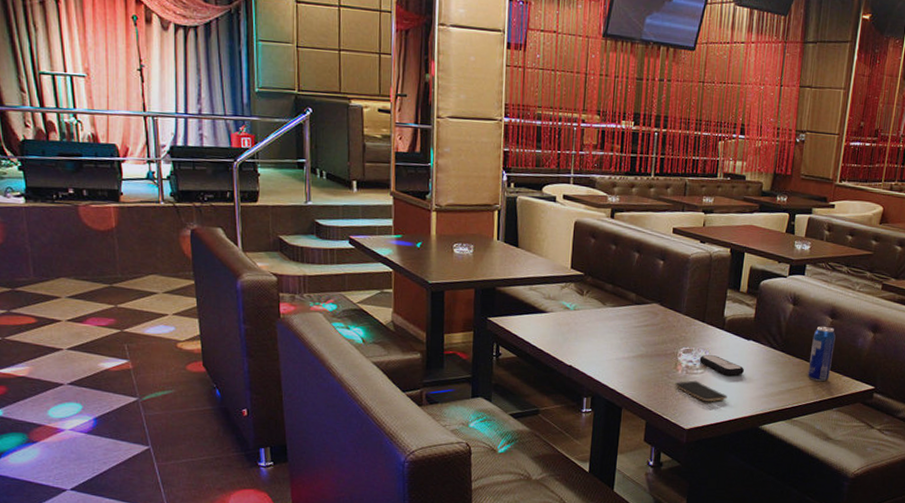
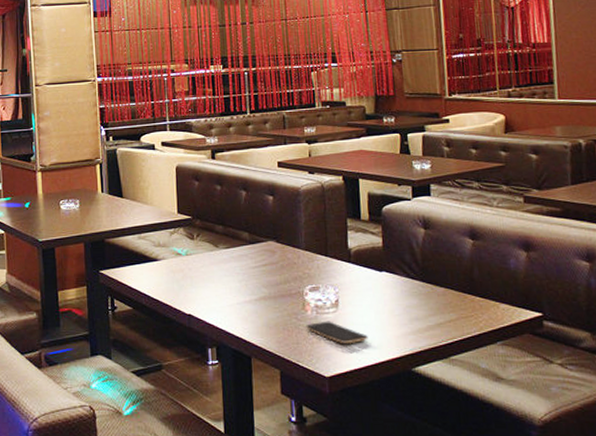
remote control: present [699,355,745,376] -> none [329,291,383,312]
beverage can: present [807,326,836,382] -> none [454,248,485,312]

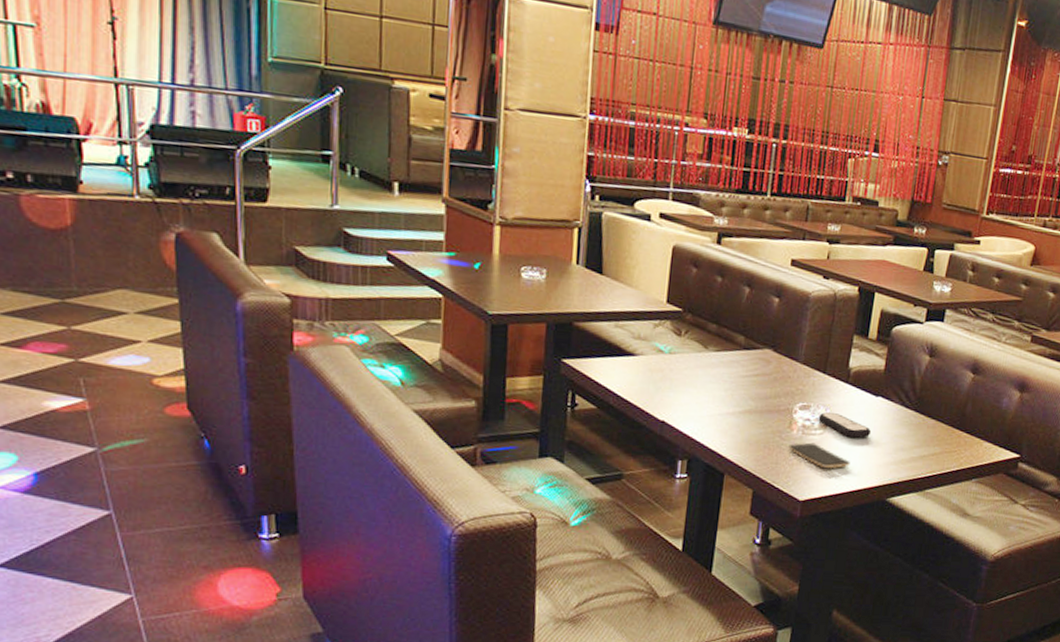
remote control: none [329,291,383,312] -> present [818,412,872,438]

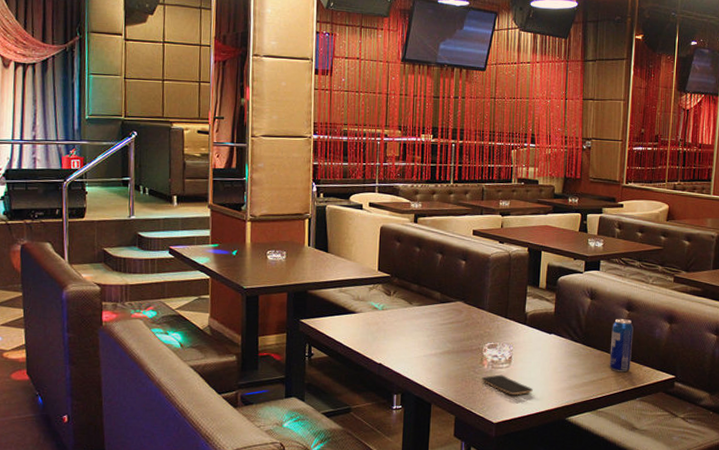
remote control: present [818,412,872,438] -> none [504,349,548,369]
beverage can: none [944,382,978,448] -> present [609,318,634,373]

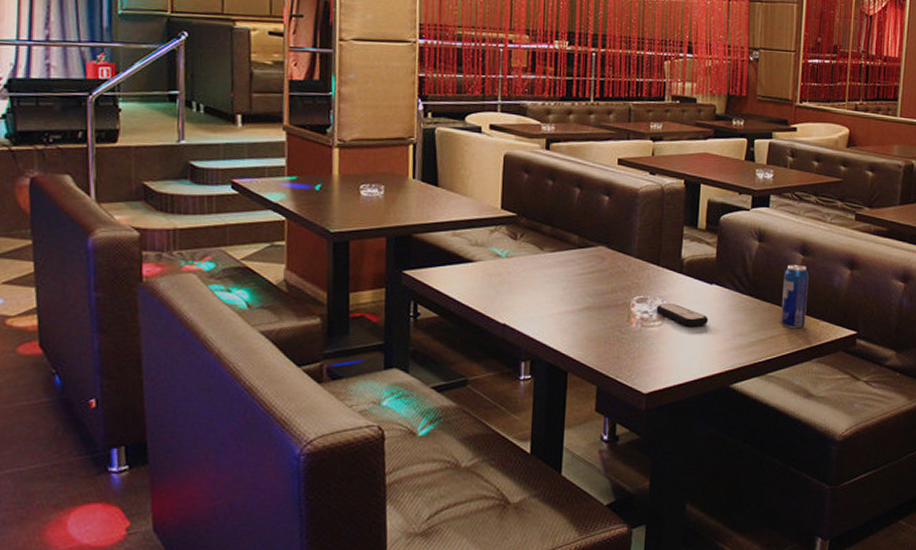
smartphone: present [481,374,533,396] -> none [629,334,691,360]
remote control: none [504,349,548,369] -> present [656,304,709,326]

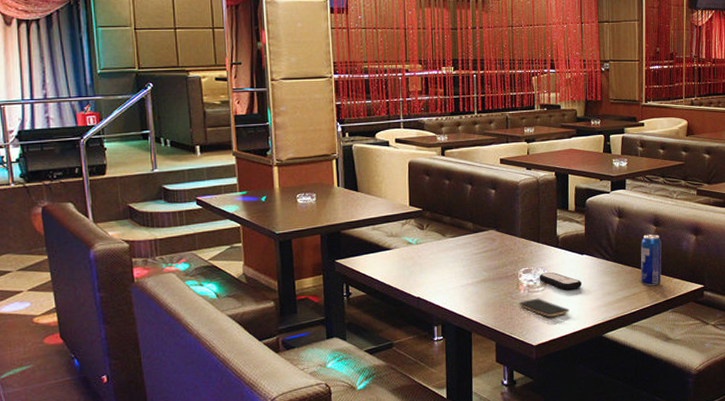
smartphone: none [629,334,691,360] -> present [519,298,569,317]

